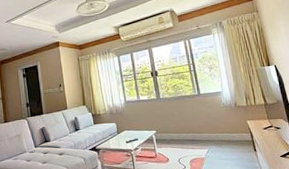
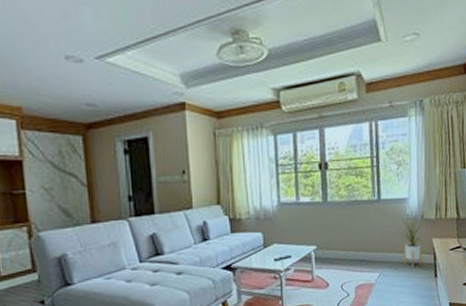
house plant: none [218,104,241,142] -> present [399,216,426,266]

